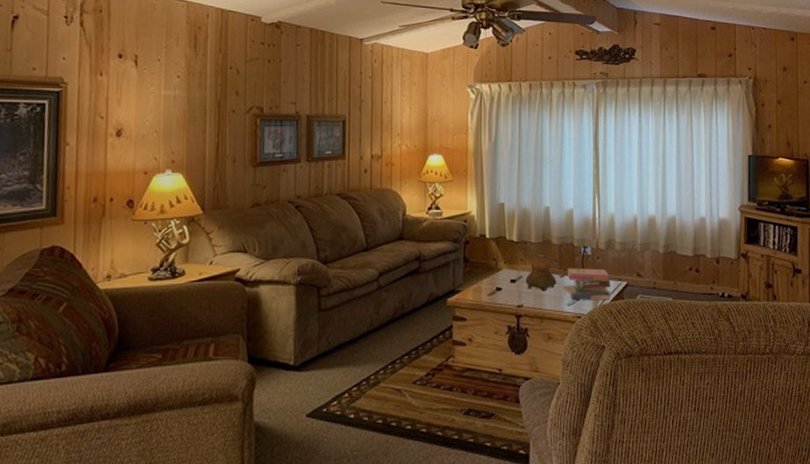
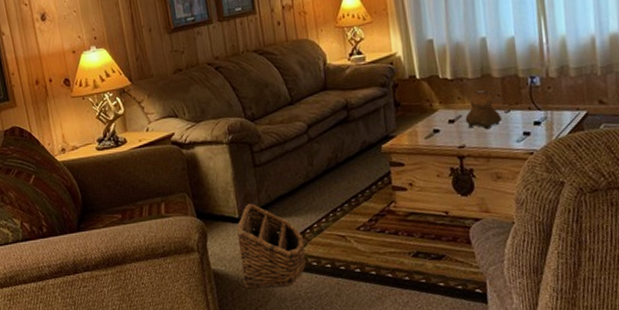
basket: none [286,350,359,446] -> present [236,204,306,289]
books: present [561,268,611,301] -> none [507,99,568,136]

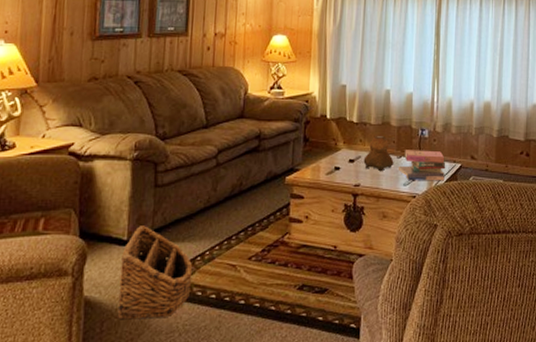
books: none [507,99,568,136] -> present [397,150,446,181]

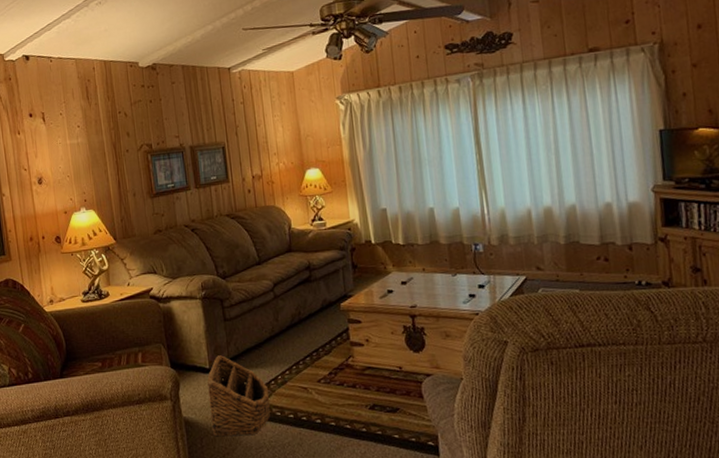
decorative bowl: present [363,135,394,172] -> none [416,254,450,291]
books: present [397,150,446,181] -> none [454,265,509,297]

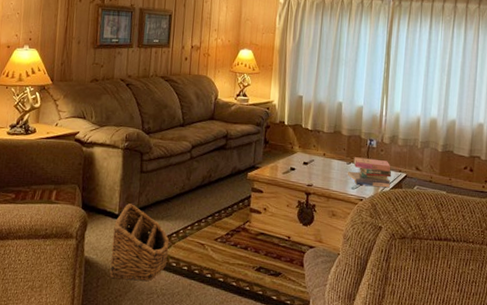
books: none [454,265,509,297] -> present [347,157,392,188]

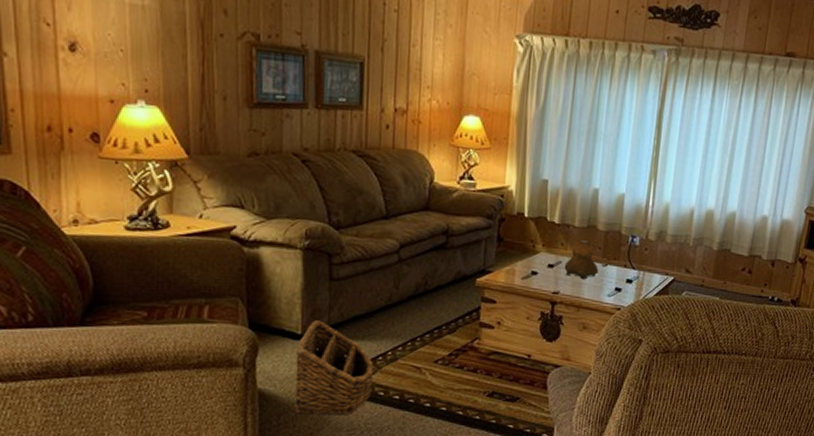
decorative bowl: none [316,142,344,175] -> present [564,239,599,280]
books: present [347,157,392,188] -> none [602,257,657,295]

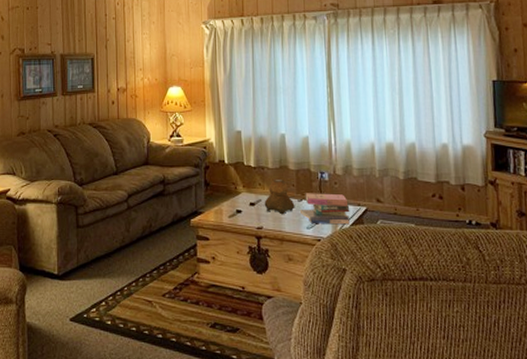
basket: present [294,320,374,416] -> none [53,262,114,346]
books: none [602,257,657,295] -> present [299,193,350,225]

